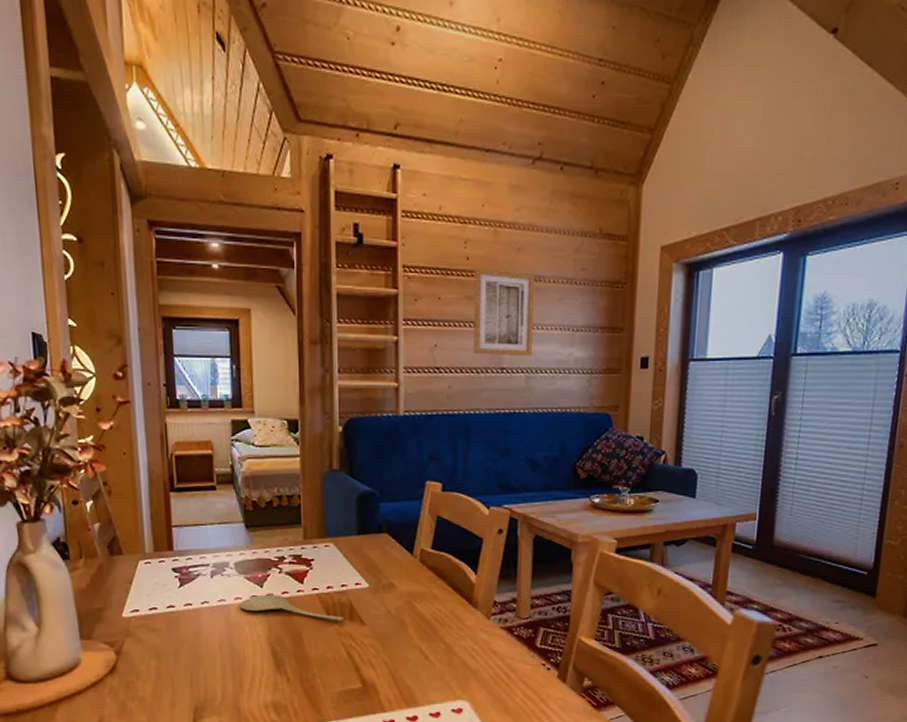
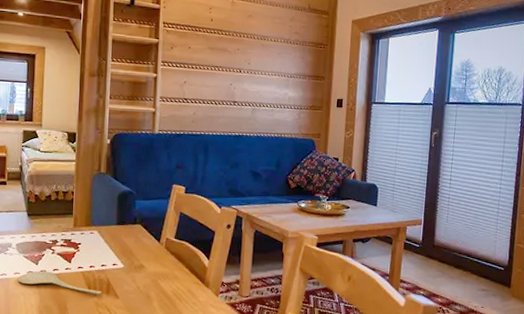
wall art: present [473,268,536,357] -> none [213,28,261,94]

